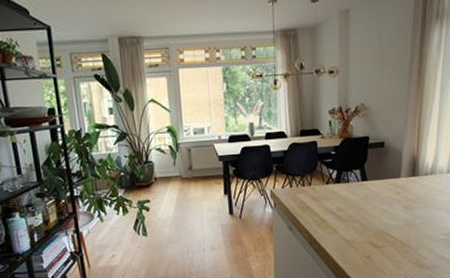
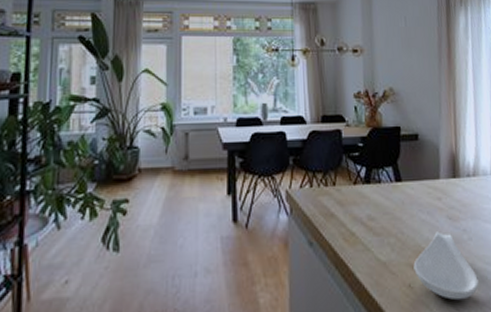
spoon rest: none [372,218,425,267] -> present [413,231,479,301]

